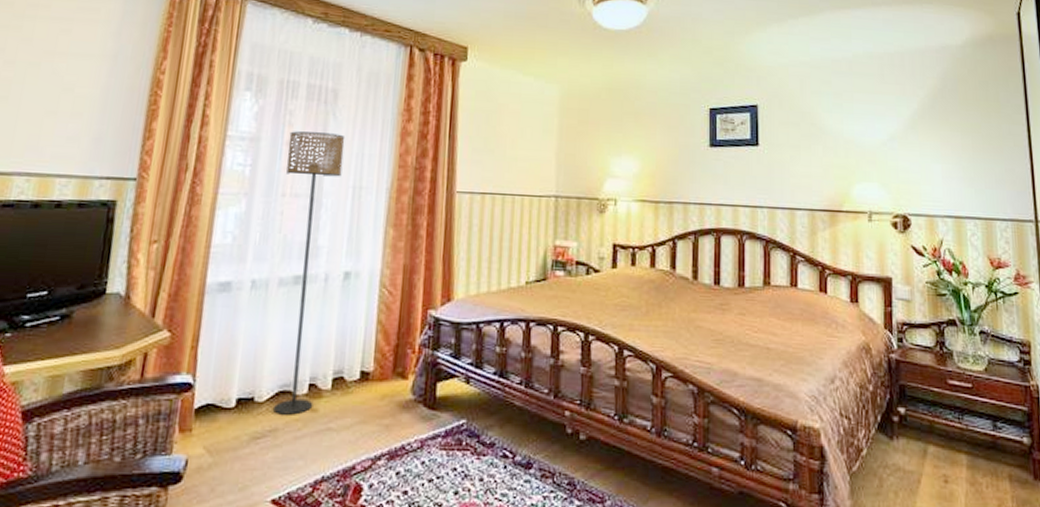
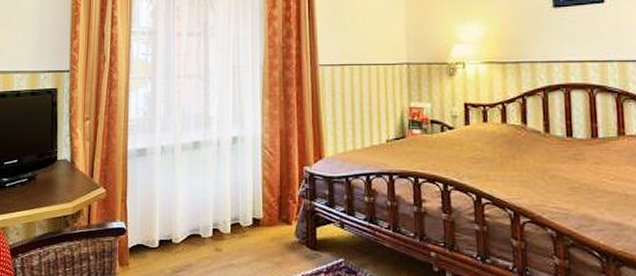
floor lamp: present [274,131,345,415] -> none [178,23,223,254]

